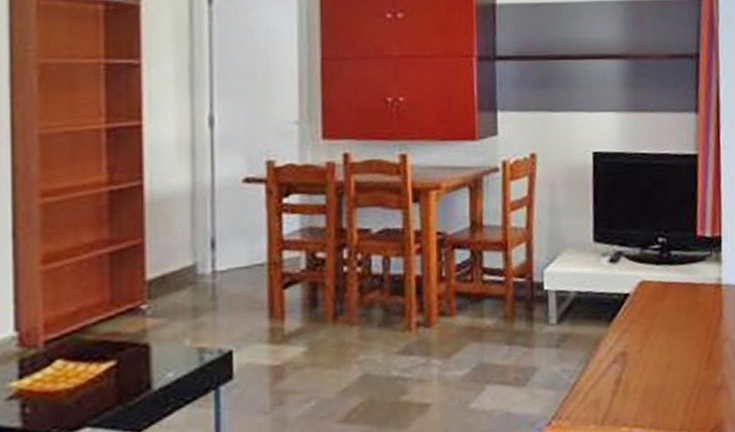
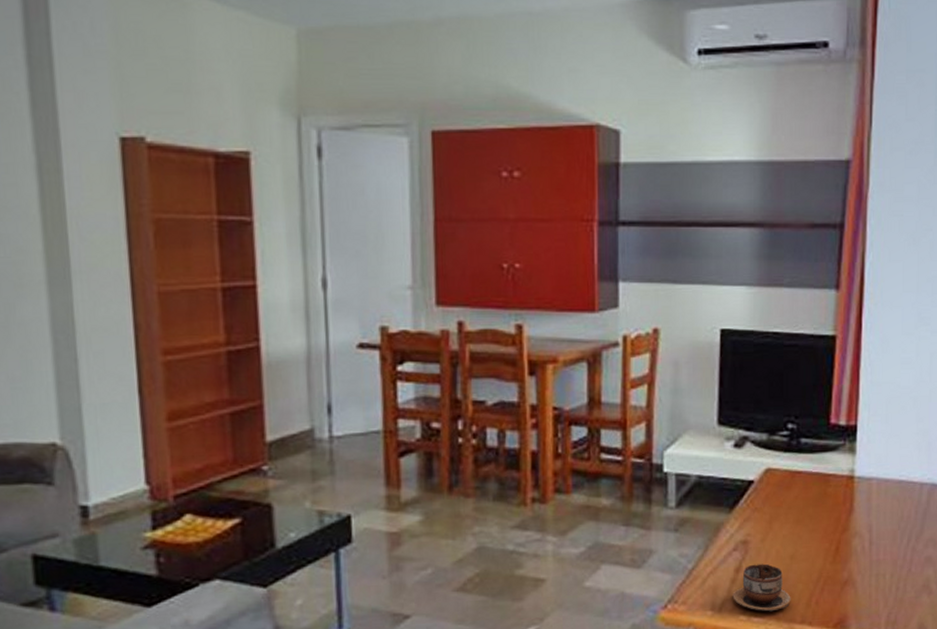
cup: none [614,374,670,422] -> present [732,563,791,612]

